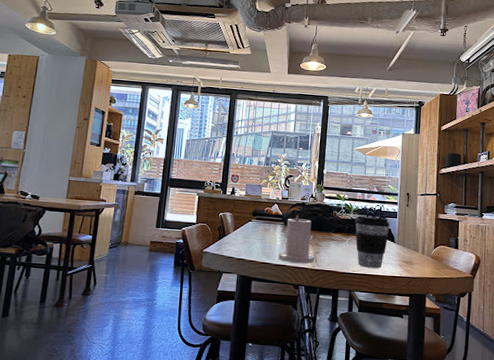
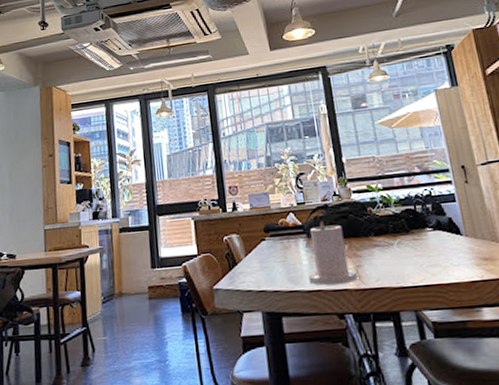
coffee cup: present [355,215,390,268] -> none [399,204,452,276]

